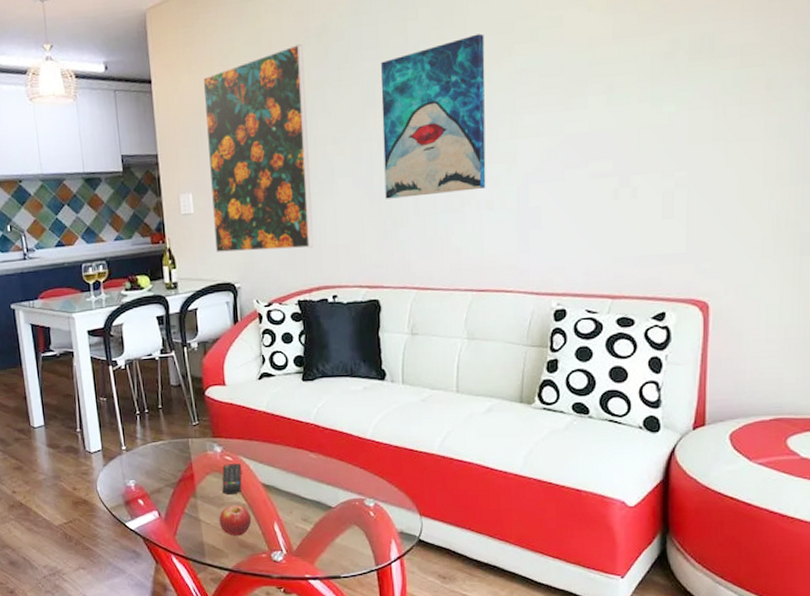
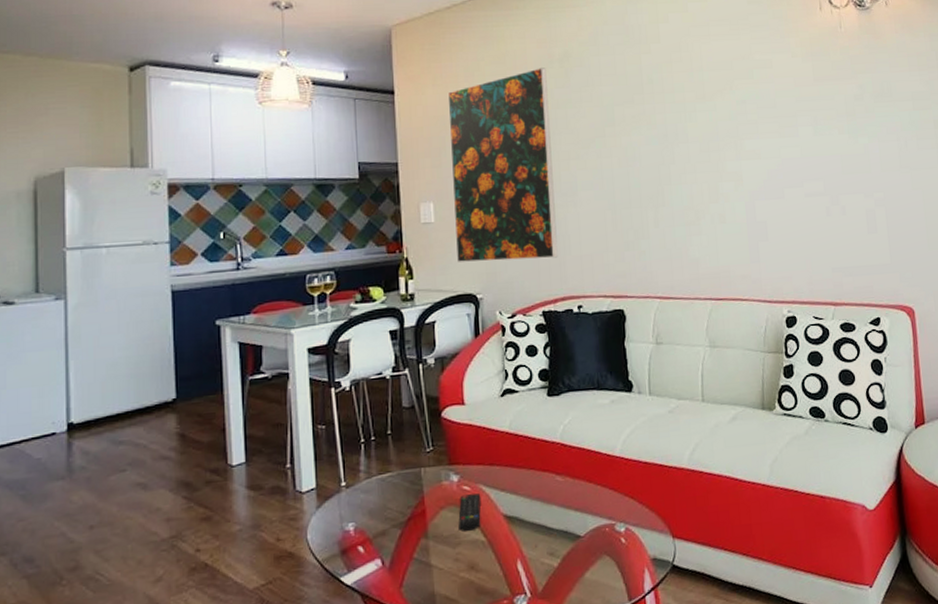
fruit: present [219,505,252,536] -> none [454,542,492,582]
wall art: present [380,33,486,199] -> none [619,69,718,212]

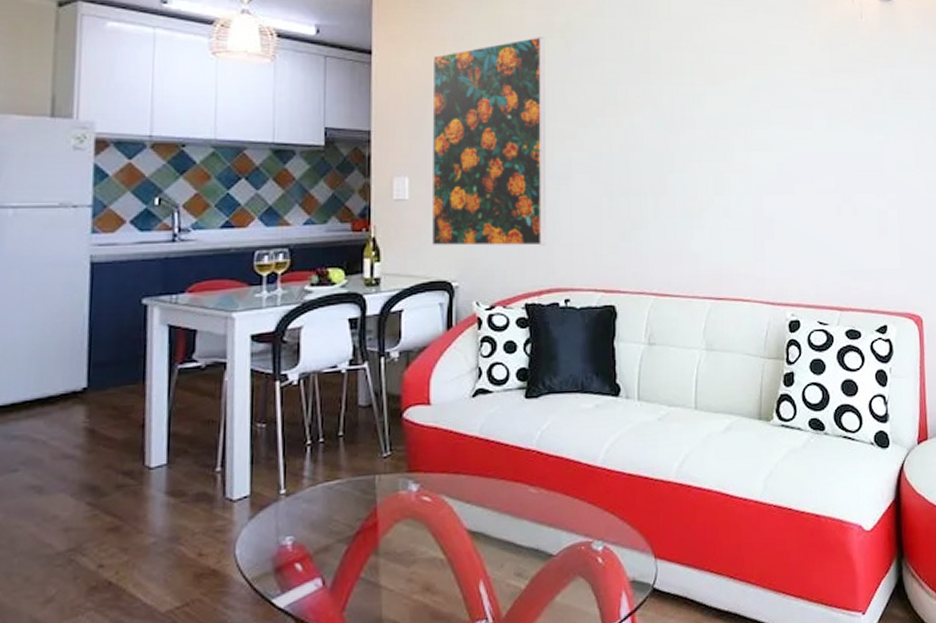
remote control: present [458,493,481,532] -> none [415,505,441,548]

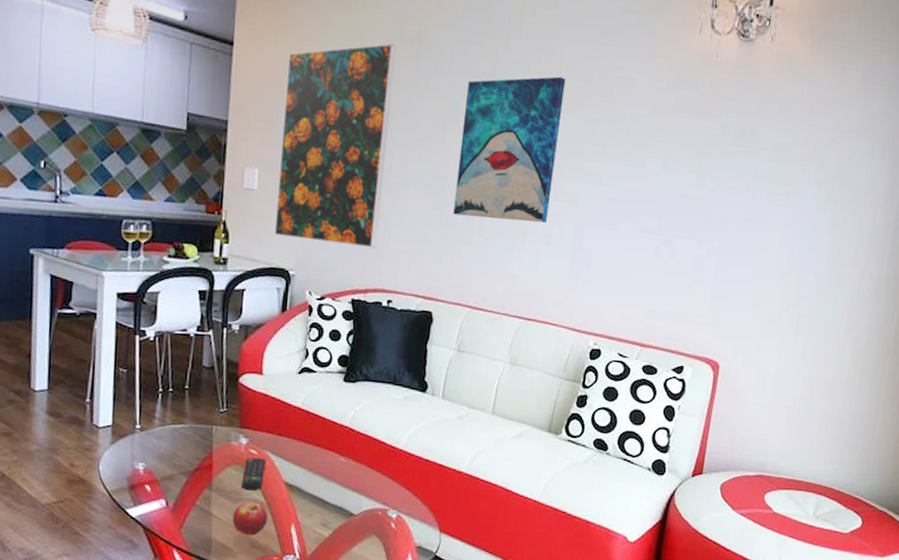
fruit: none [408,561,451,605] -> present [233,501,268,535]
remote control: none [415,505,441,548] -> present [241,457,265,491]
wall art: none [623,51,724,199] -> present [453,76,566,223]

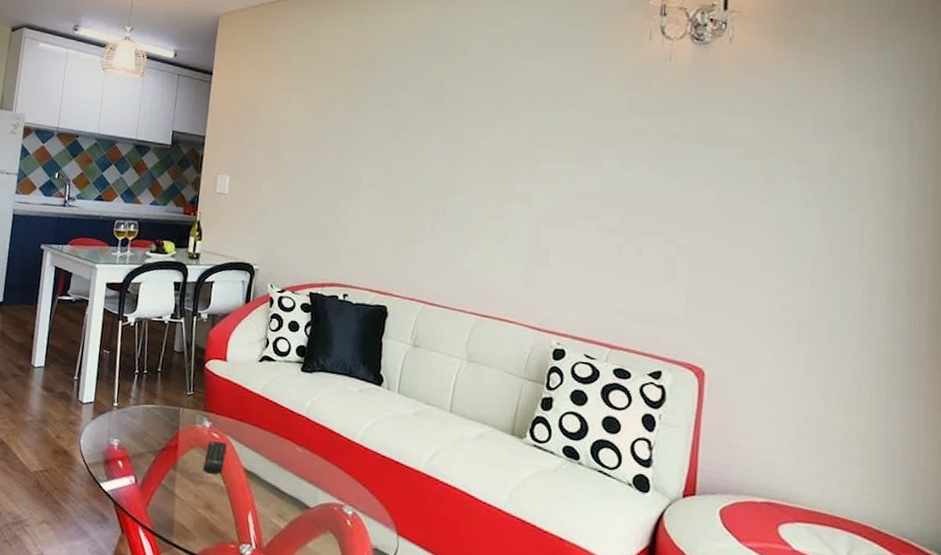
fruit: present [233,501,268,535] -> none [194,485,227,520]
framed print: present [275,43,396,248] -> none [242,66,351,246]
wall art: present [453,76,566,223] -> none [406,86,513,222]

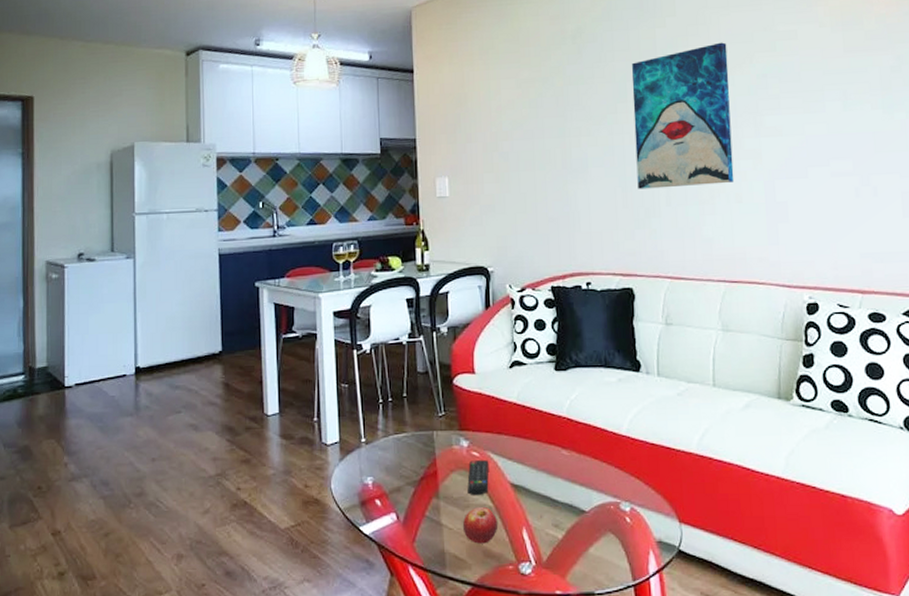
fruit: none [194,485,227,520] -> present [463,507,498,544]
wall art: none [406,86,513,222] -> present [631,42,734,189]

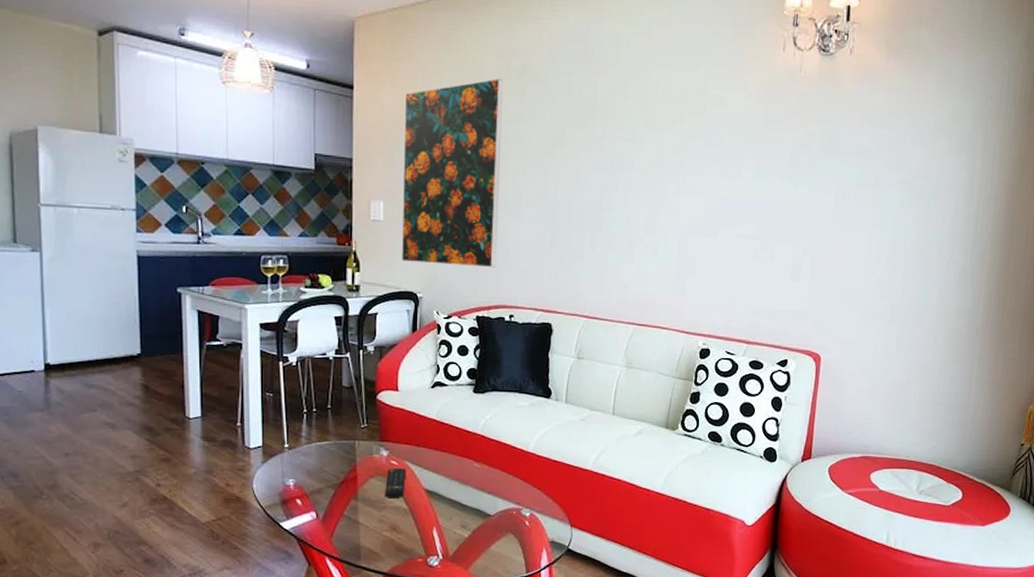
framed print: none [463,44,568,236] -> present [401,78,503,268]
fruit: present [463,507,498,544] -> none [379,509,411,540]
wall art: present [631,42,734,189] -> none [565,99,662,235]

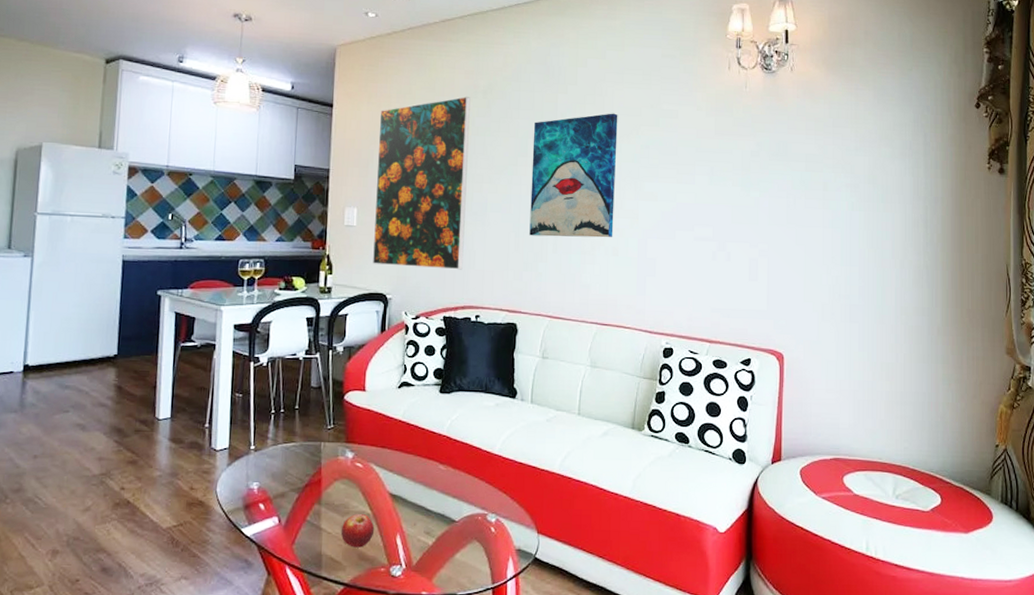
fruit: none [379,509,411,540] -> present [341,514,375,548]
remote control: present [385,468,405,498] -> none [349,471,370,503]
wall art: none [565,99,662,235] -> present [529,113,618,238]

